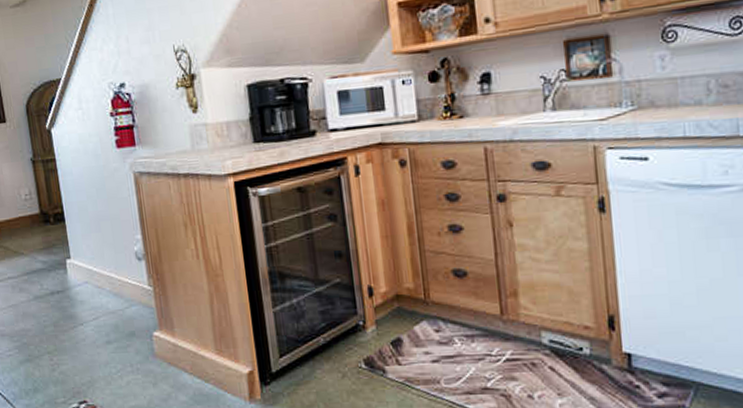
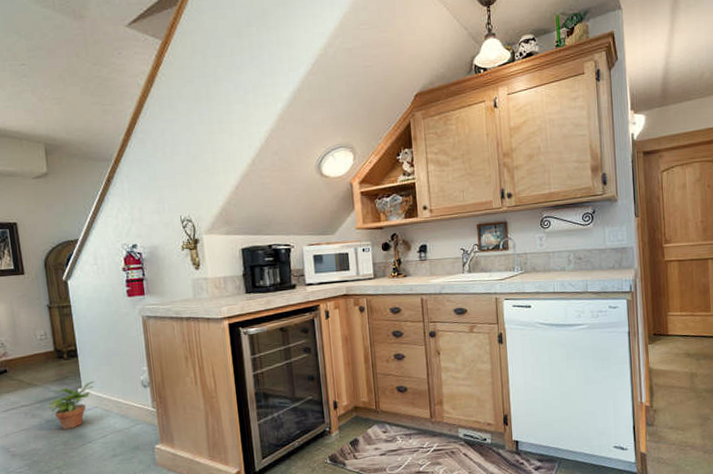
potted plant: none [35,251,84,307] -> present [48,381,94,429]

